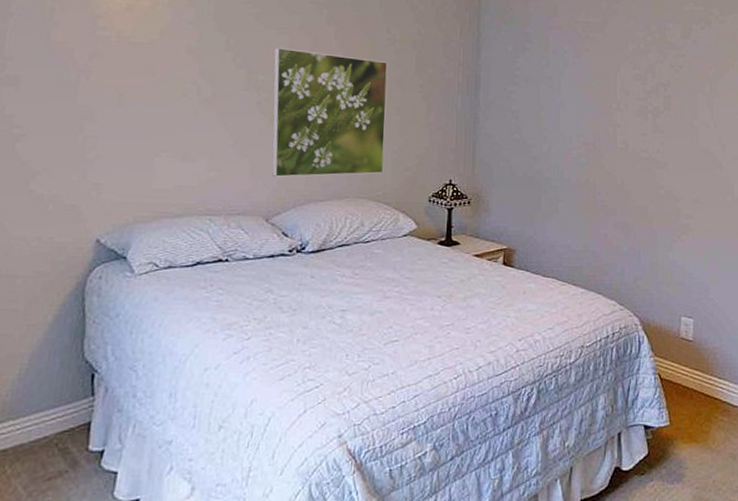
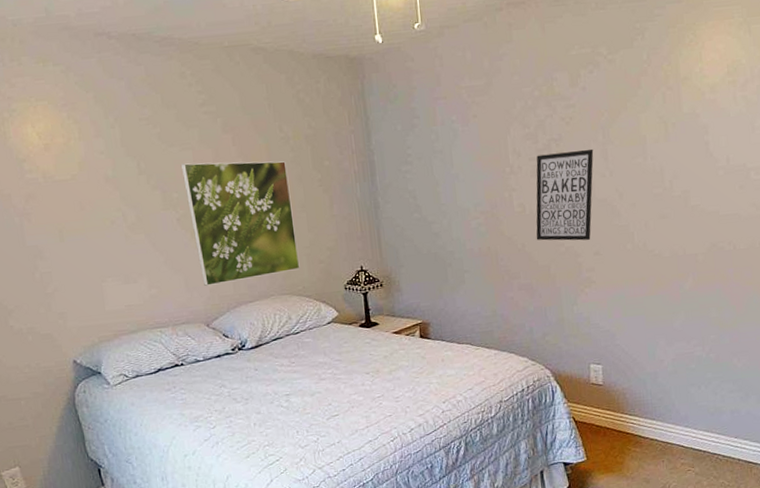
wall art: none [636,96,700,186] -> present [536,149,594,241]

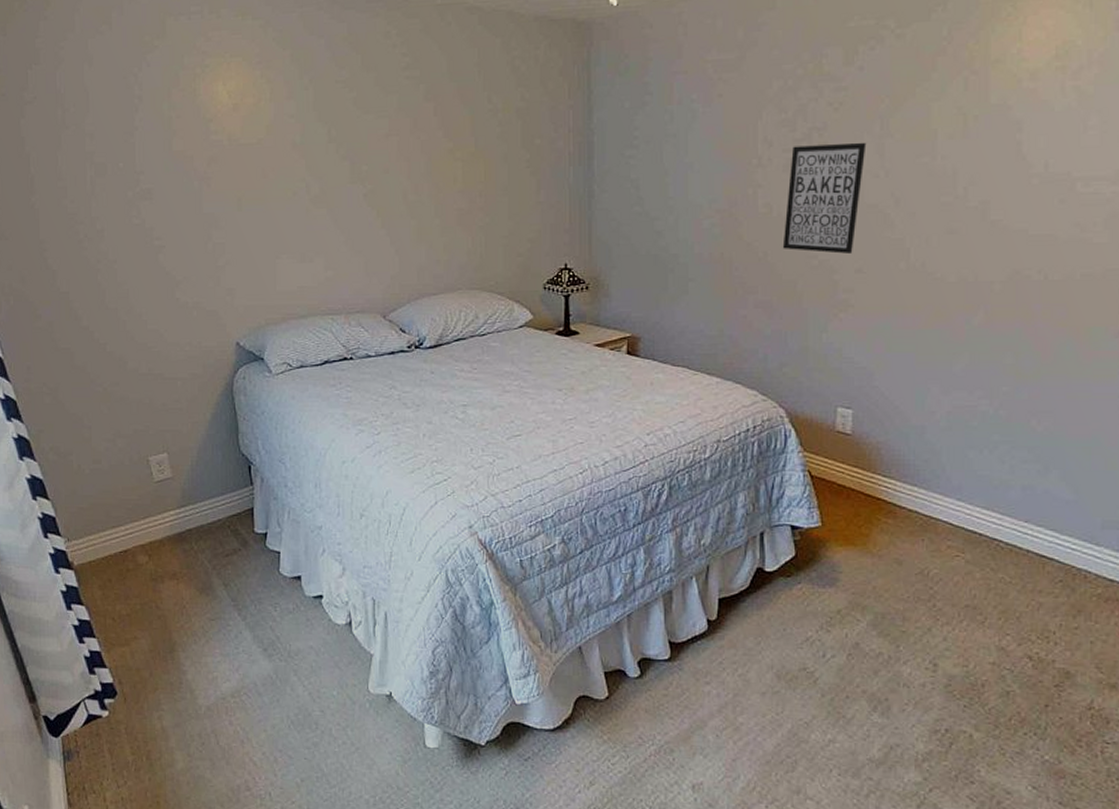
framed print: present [181,161,300,286] -> none [375,133,495,272]

